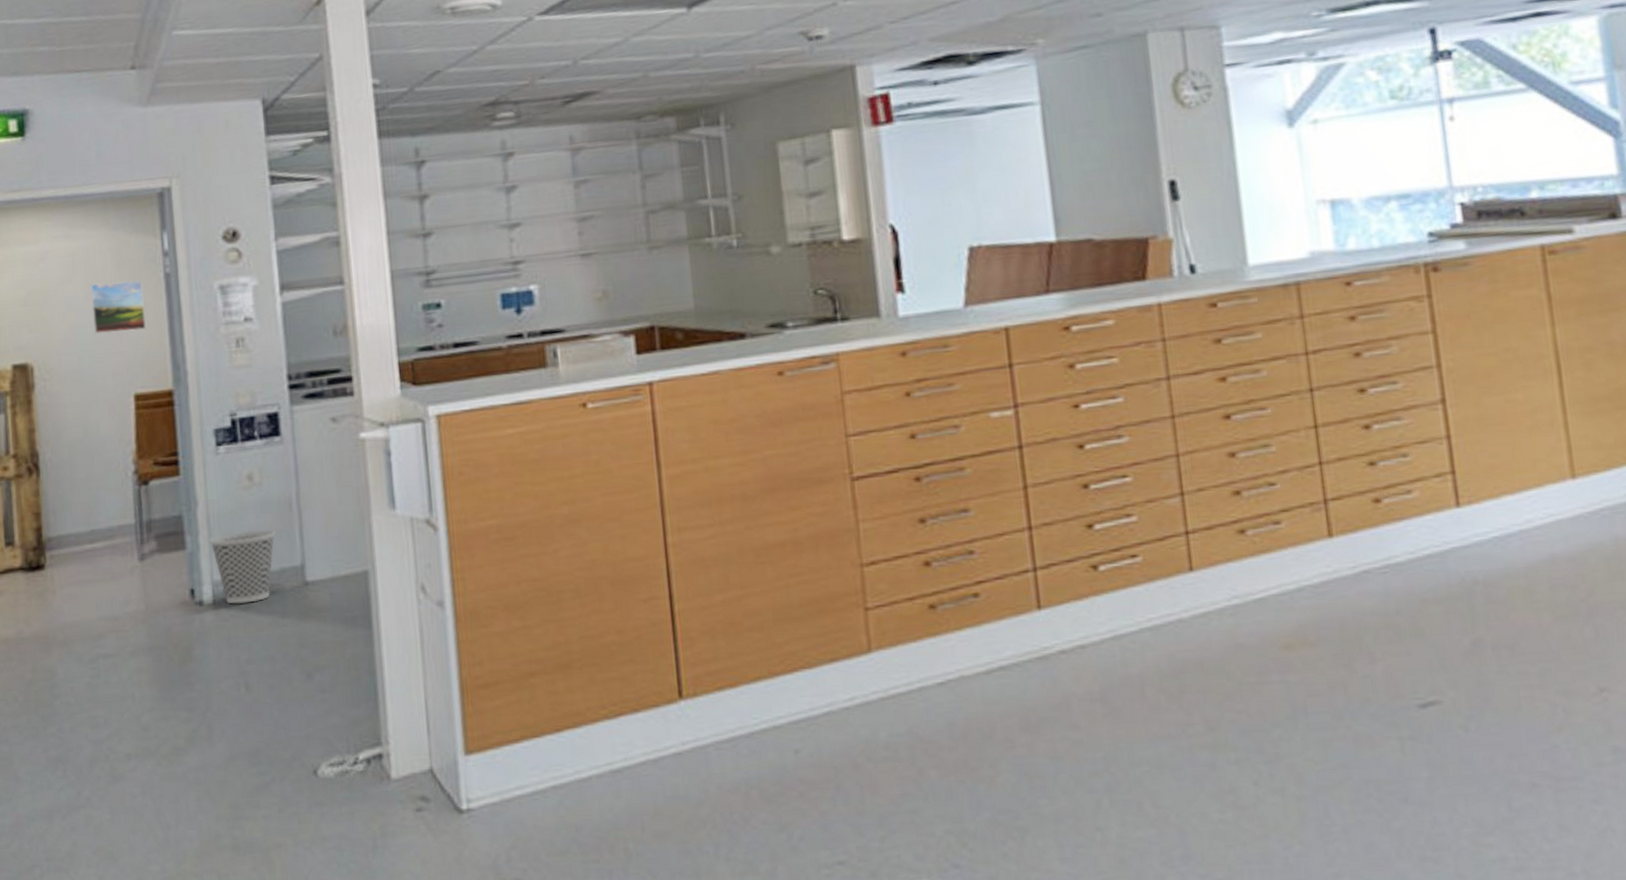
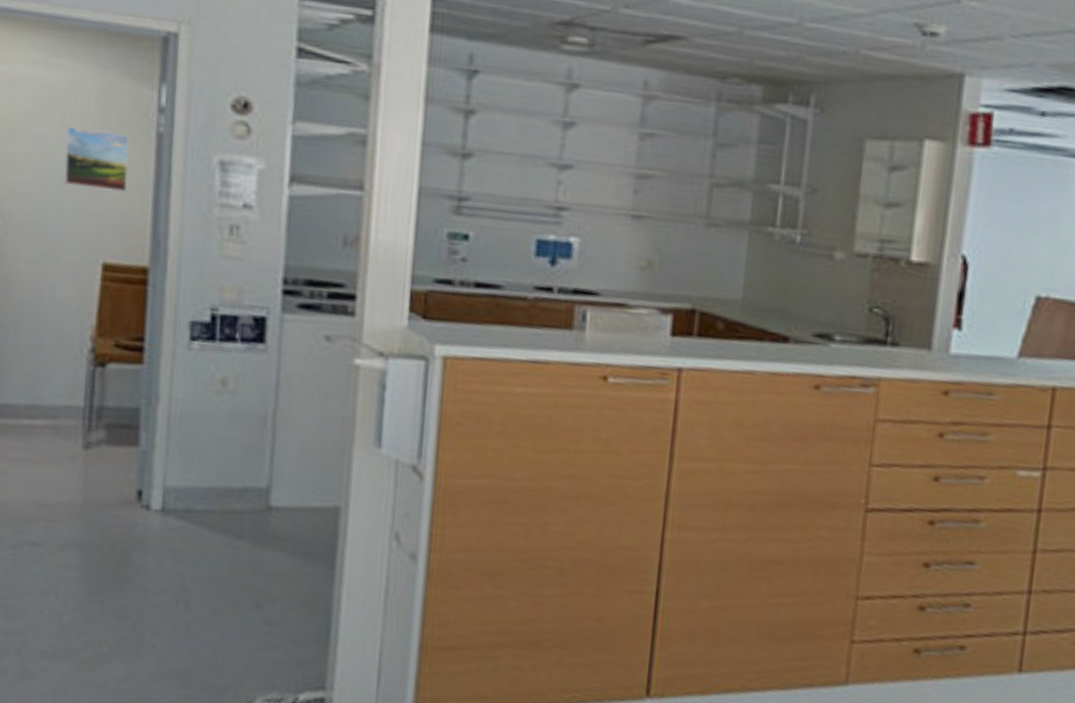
wastebasket: present [209,530,276,604] -> none [166,438,244,518]

